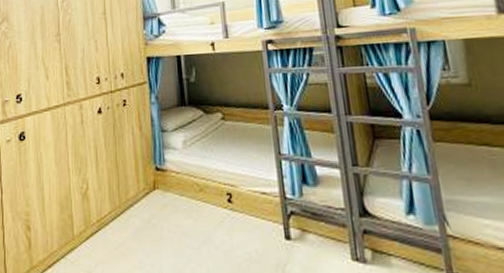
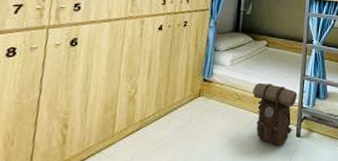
backpack: none [216,167,279,251] -> present [252,82,298,145]

